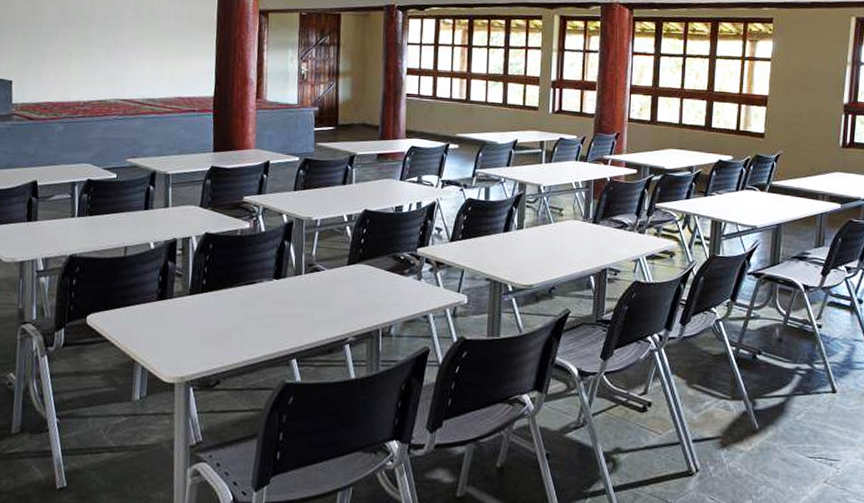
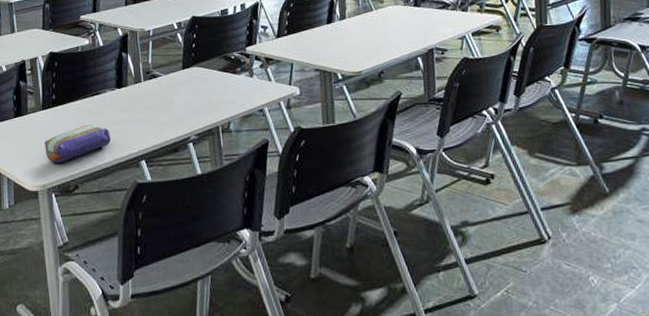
pencil case: none [187,315,263,355] -> present [44,124,112,163]

